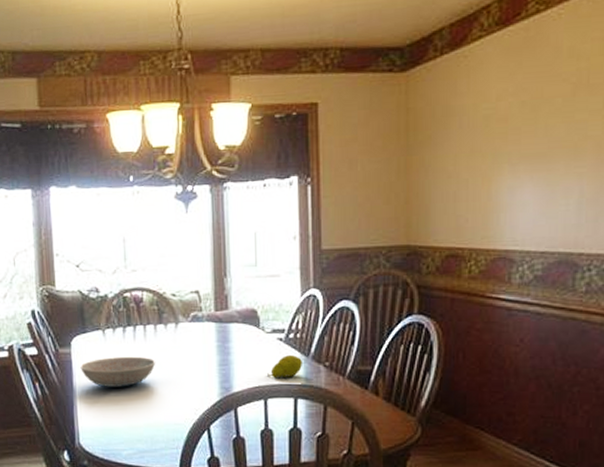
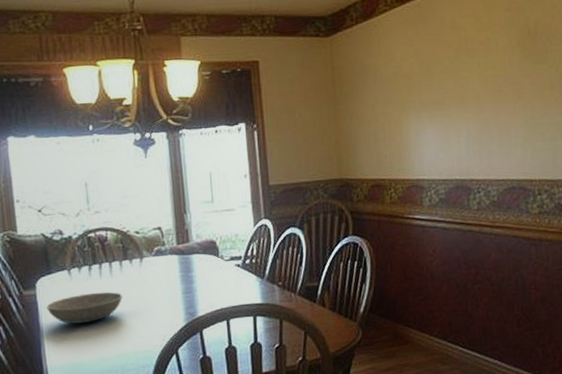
fruit: present [267,355,302,379] -> none [228,279,259,301]

